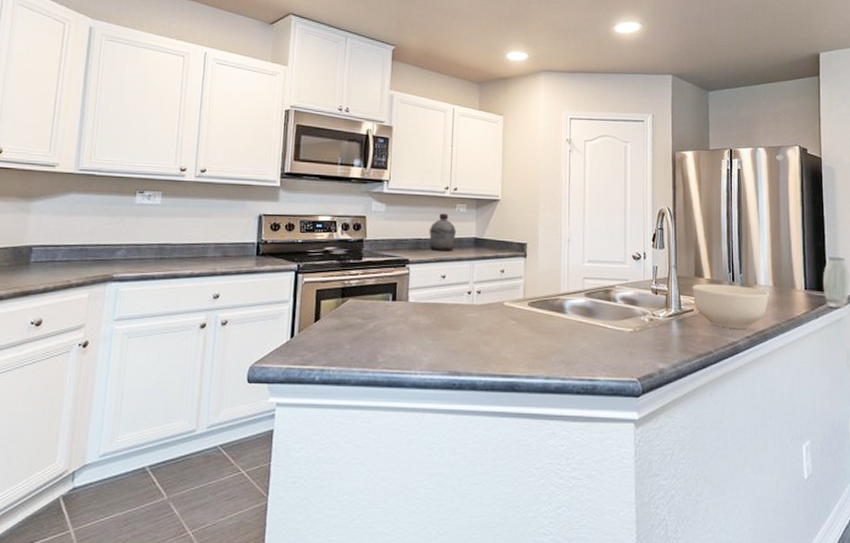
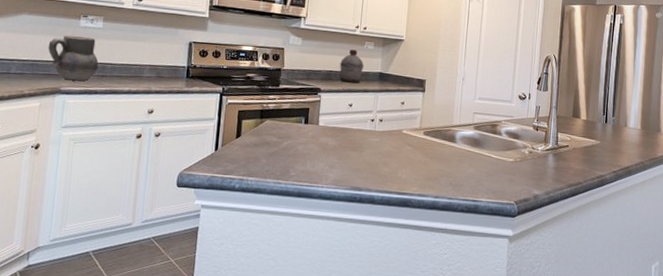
ceramic jug: none [99,214,157,266] -> present [48,35,99,81]
bowl: present [692,283,770,329] -> none [569,123,638,165]

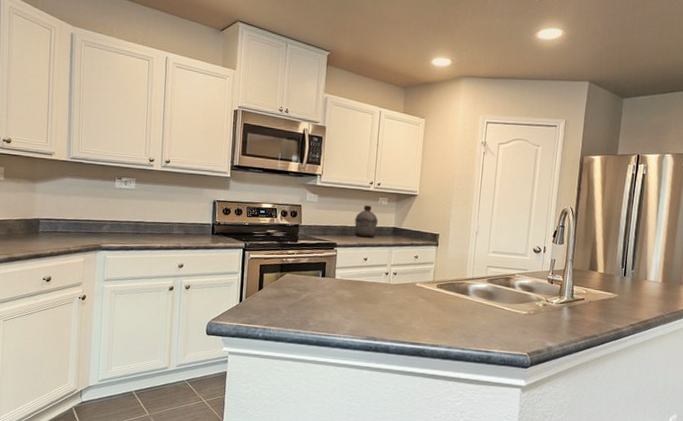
ceramic jug: present [48,35,99,81] -> none [88,196,133,239]

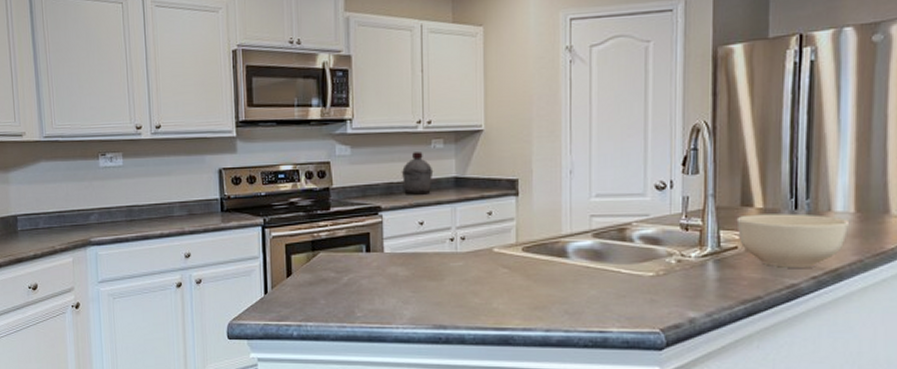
bowl: none [585,276,658,318] -> present [736,213,850,268]

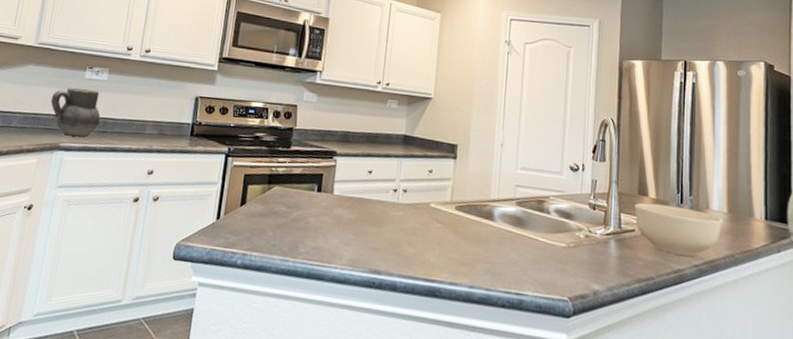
ceramic jug: none [71,178,125,230] -> present [50,87,101,137]
canister: present [401,152,434,195] -> none [358,108,387,147]

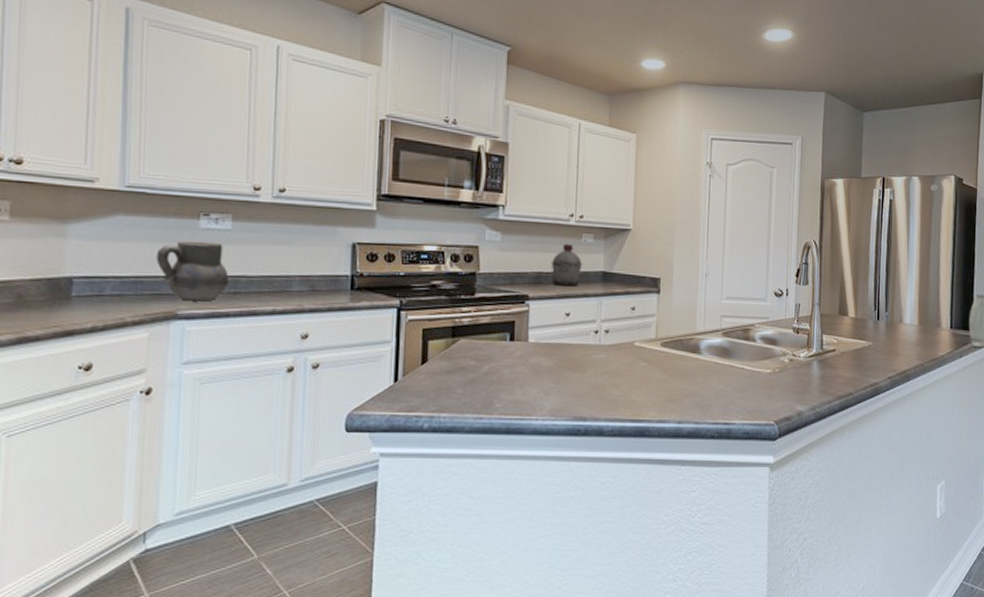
canister: none [358,108,387,147] -> present [551,244,583,287]
bowl: present [634,202,724,257] -> none [835,322,915,369]

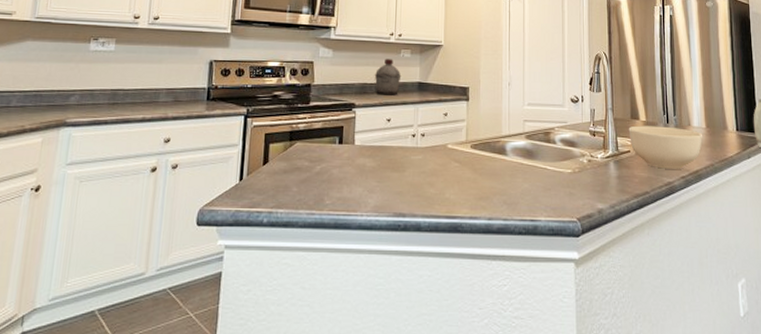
ceramic jug: present [156,240,229,302] -> none [53,60,110,111]
bowl: none [835,322,915,369] -> present [628,125,703,169]

